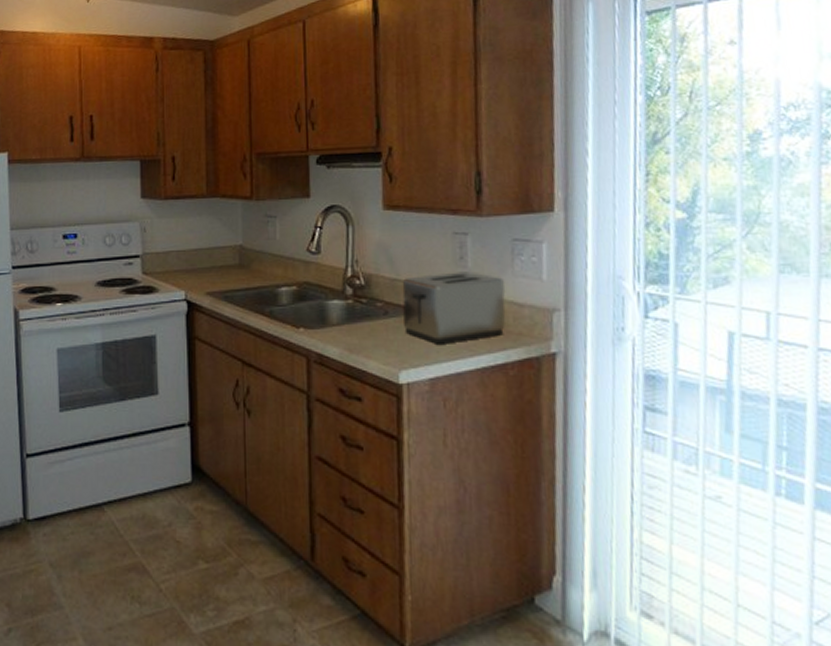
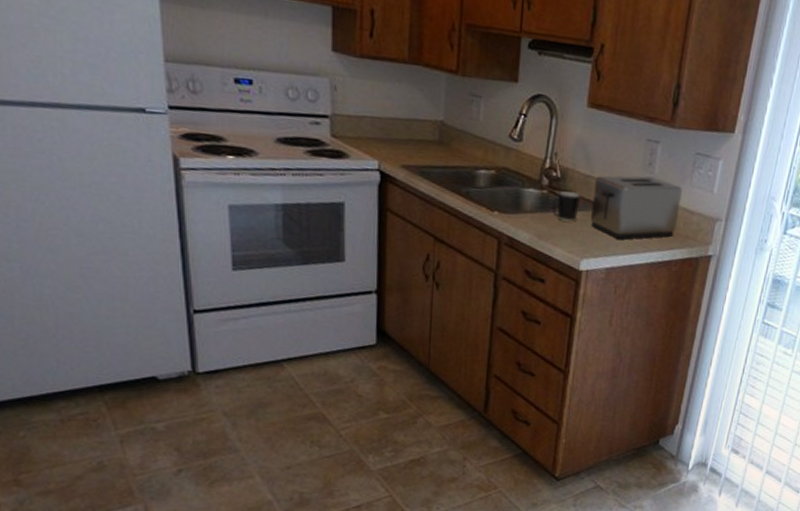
mug: none [360,299,390,331] -> present [552,191,582,222]

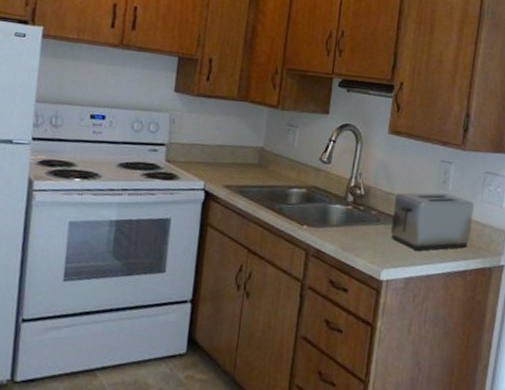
mug: present [552,191,582,222] -> none [356,207,383,235]

